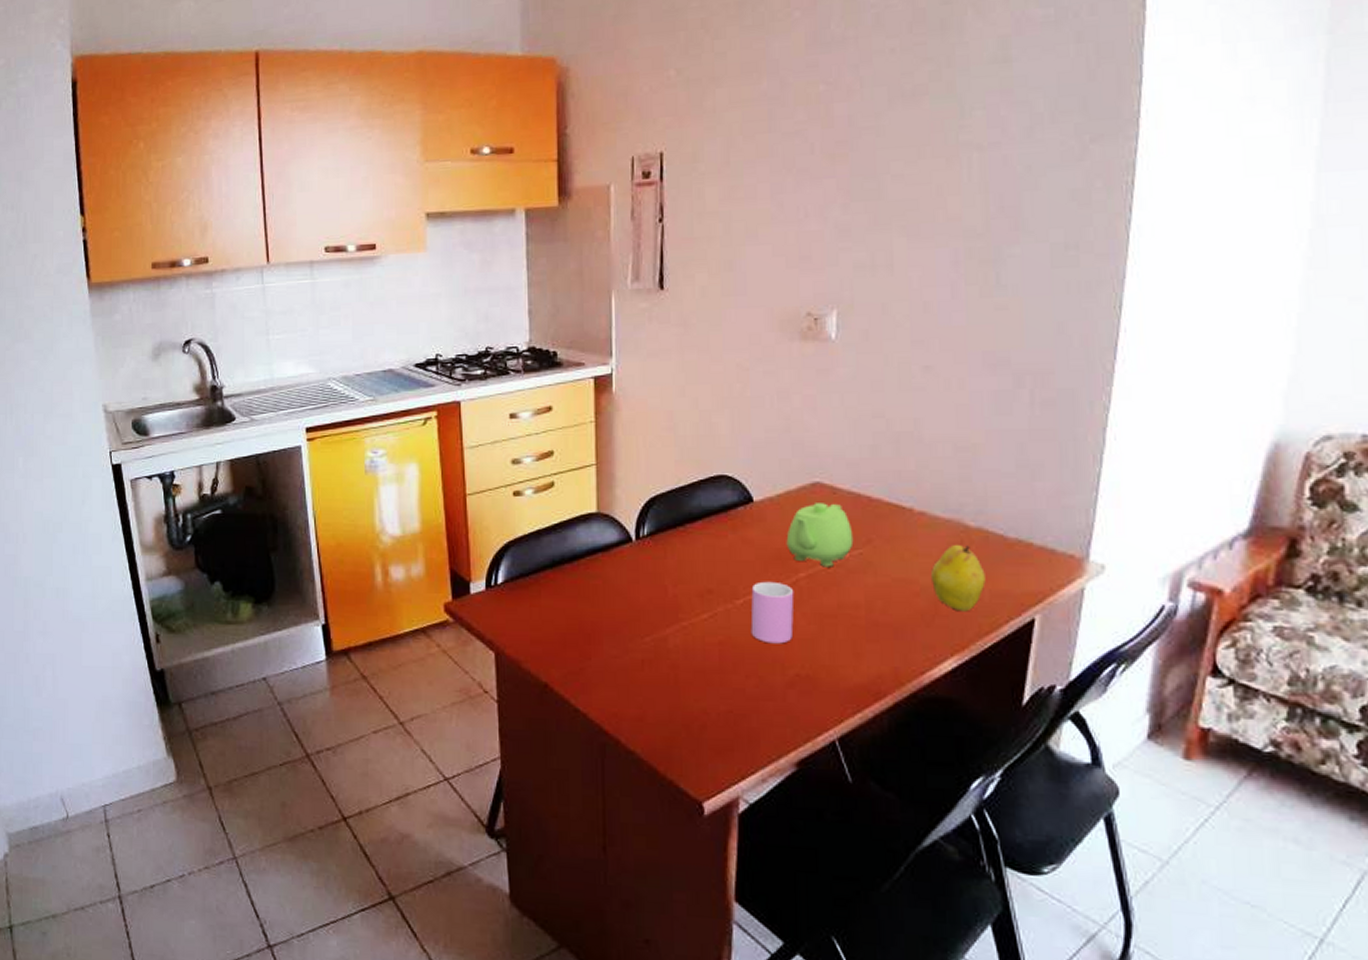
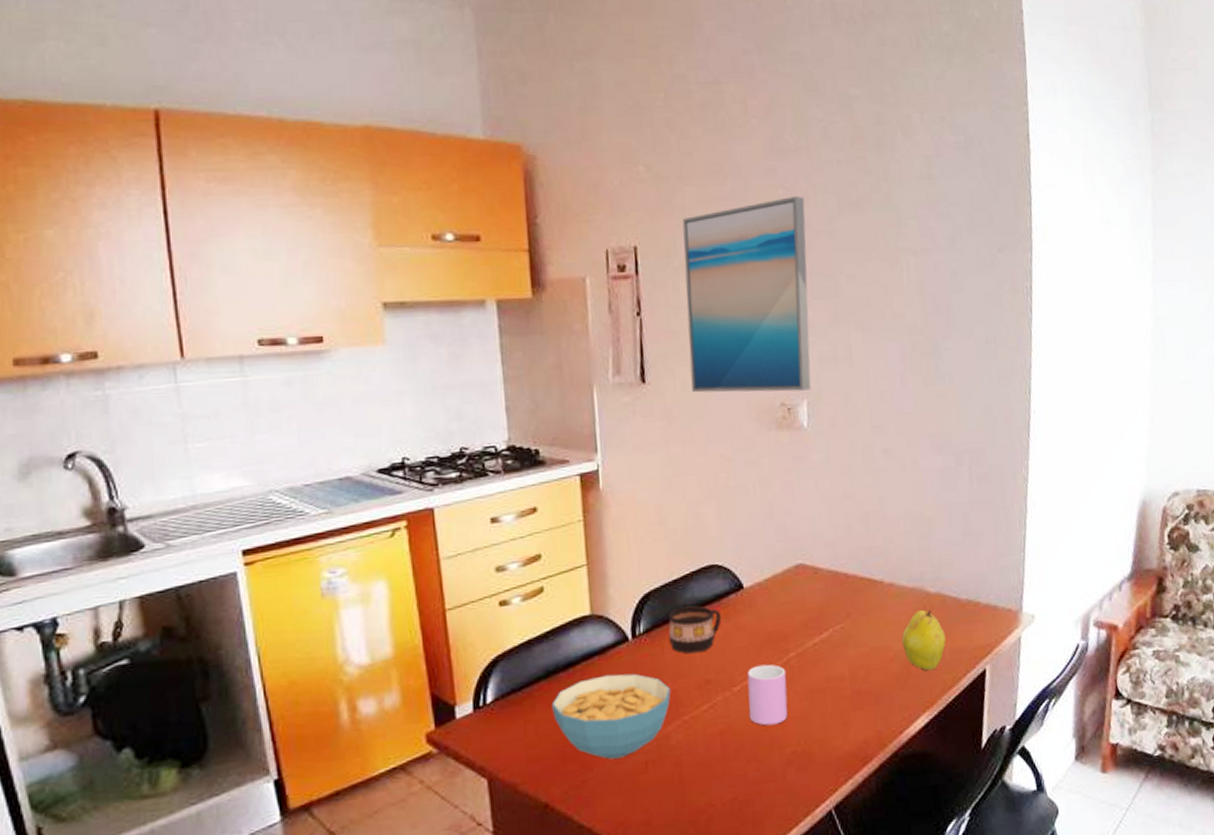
cereal bowl: none [556,571,672,653] -> present [552,673,671,760]
cup: none [672,514,728,561] -> present [668,606,722,654]
wall art: none [710,90,849,301] -> present [682,195,811,393]
teapot: present [786,503,854,567] -> none [776,583,836,645]

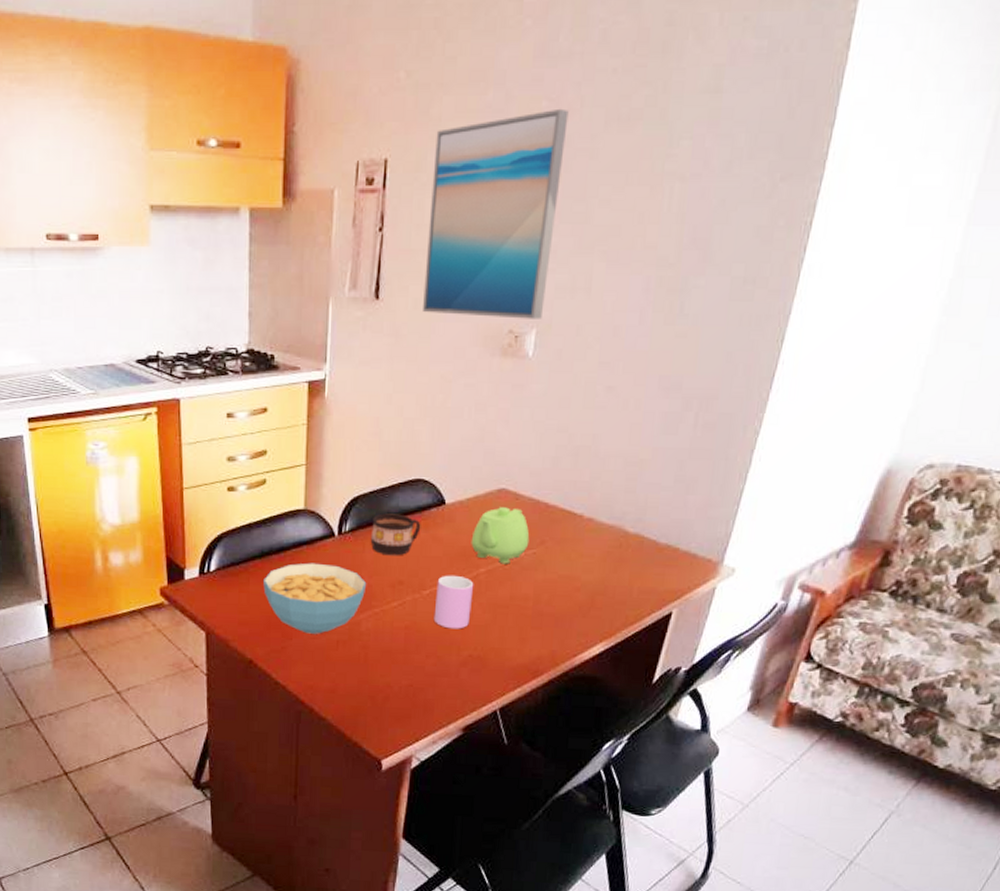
teapot: none [776,583,836,645] -> present [471,507,530,564]
fruit: present [902,610,946,671] -> none [591,548,637,605]

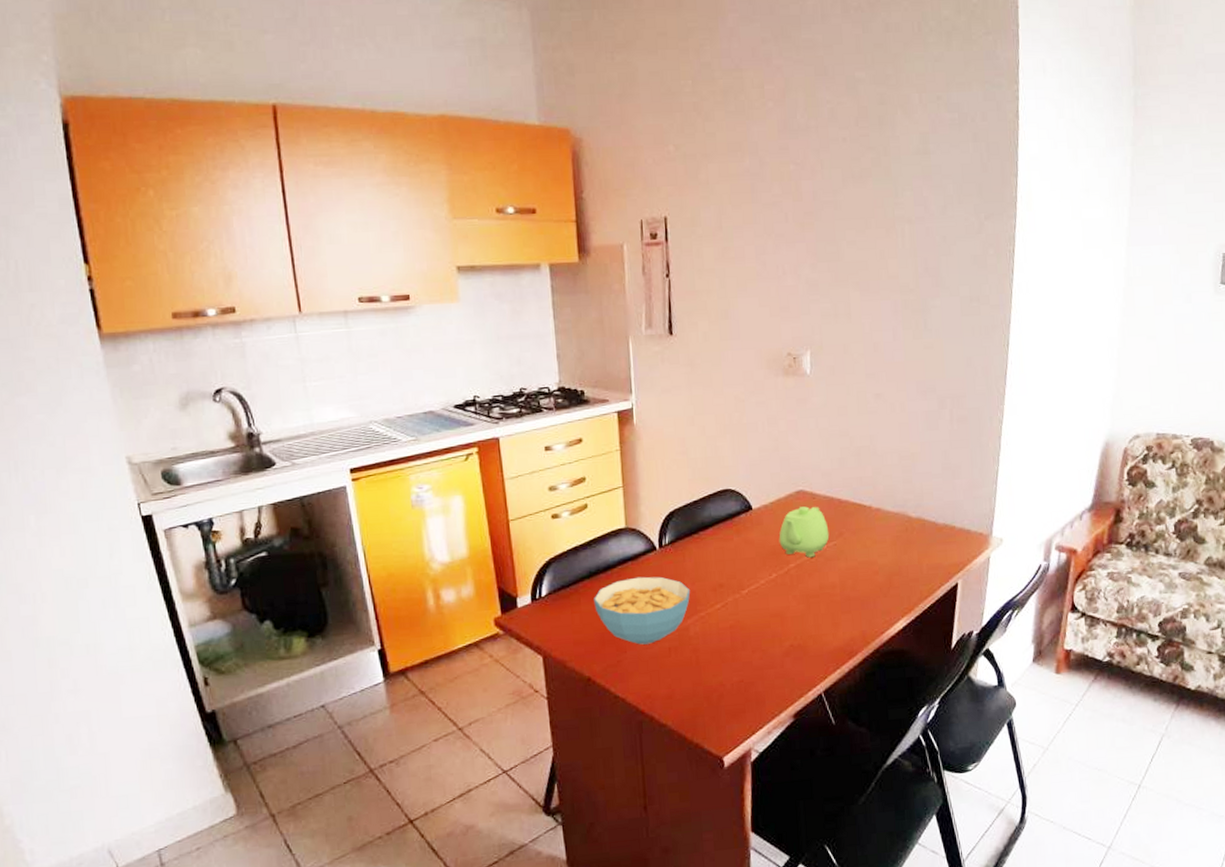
cup: present [370,513,421,556] -> none [689,523,733,562]
wall art: present [423,108,569,319] -> none [706,170,814,344]
cup: present [433,575,474,629] -> none [753,572,787,623]

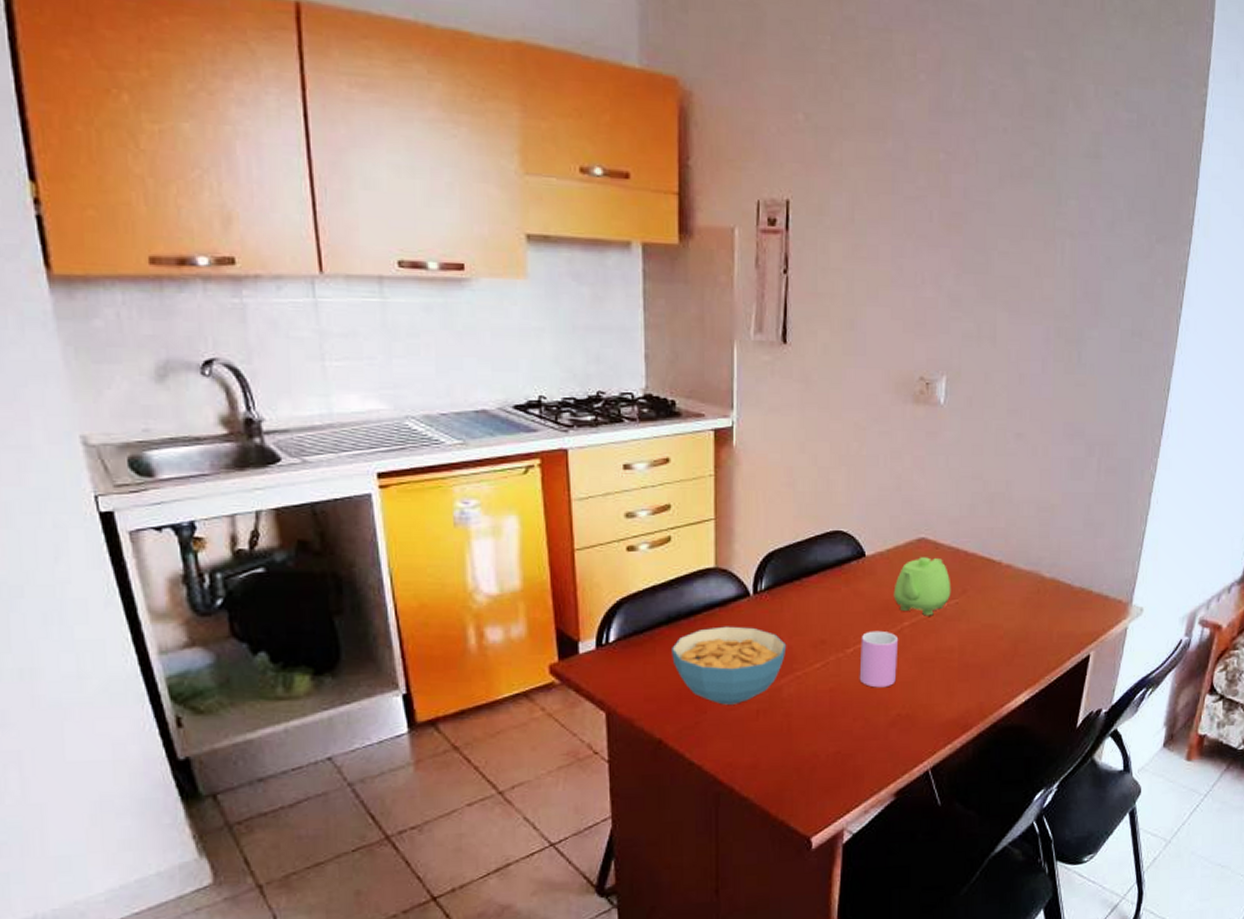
cup: none [753,572,787,623] -> present [859,630,899,688]

